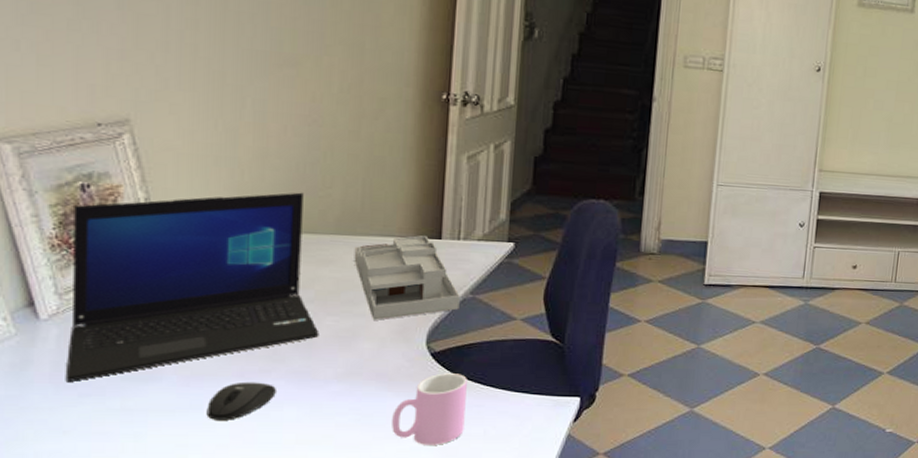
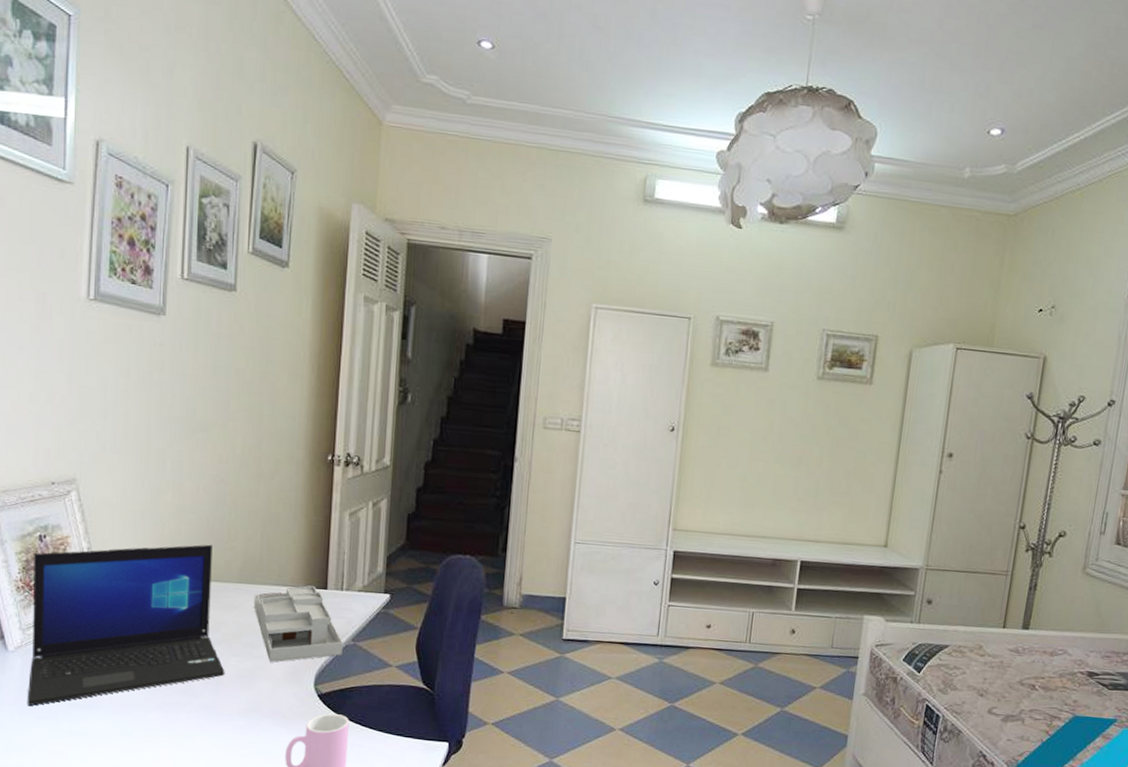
mouse: present [206,381,278,420] -> none [135,712,191,747]

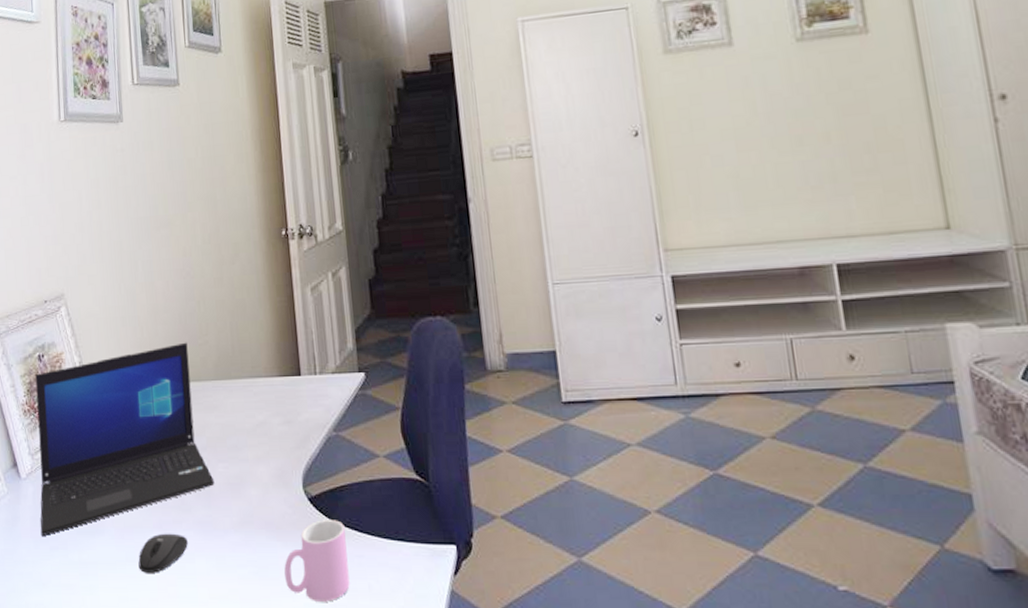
mouse: none [135,712,191,747] -> present [138,533,189,573]
desk organizer: present [253,585,343,663] -> none [231,374,326,465]

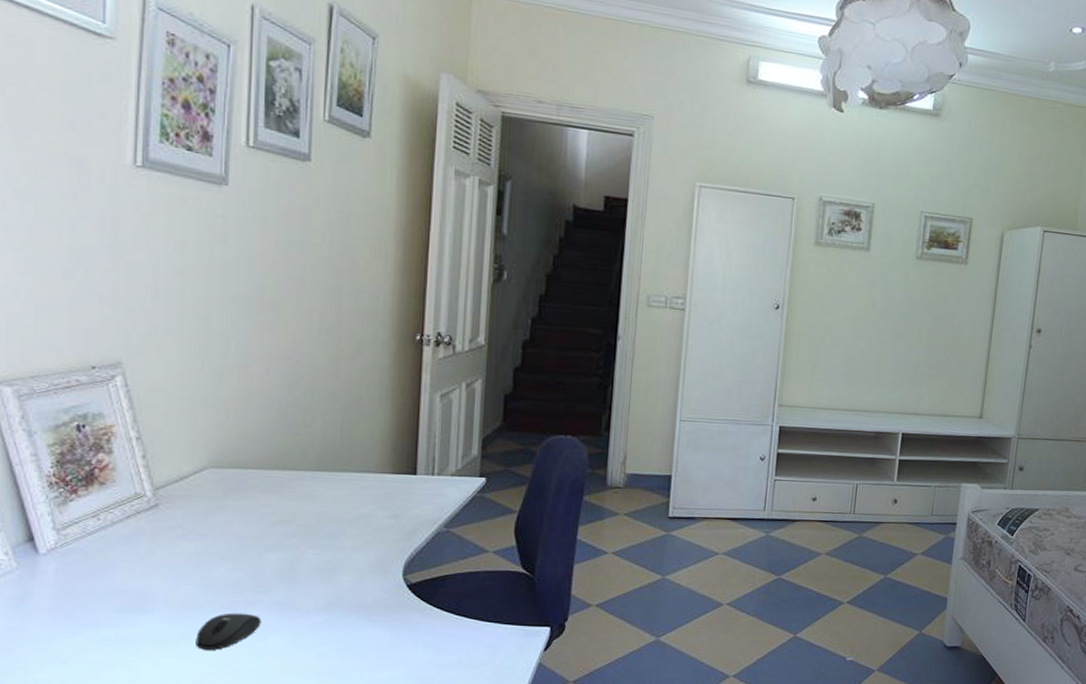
laptop: present [35,342,215,536] -> none [63,430,301,613]
cup: present [284,520,350,602] -> none [371,604,442,674]

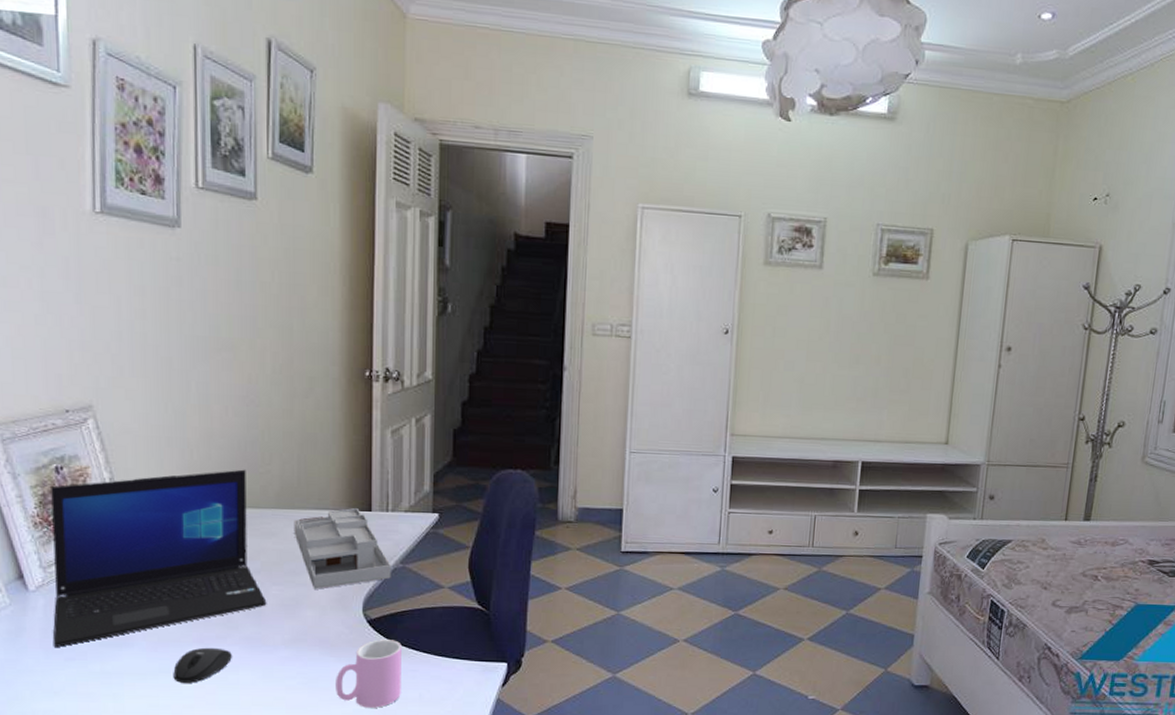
laptop: none [63,430,301,613] -> present [51,469,267,647]
desk organizer: none [333,471,435,553] -> present [293,508,391,589]
cup: none [371,604,442,674] -> present [336,639,402,708]

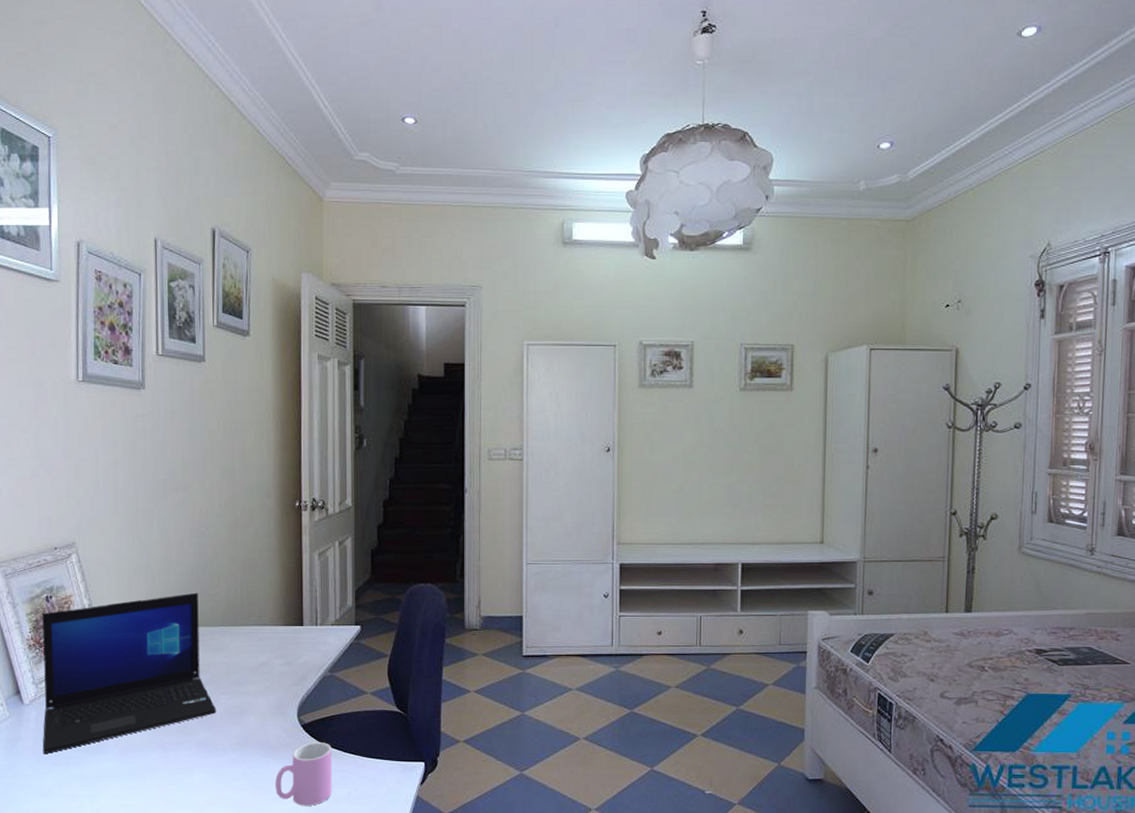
mouse: present [173,647,233,683] -> none [139,752,189,784]
desk organizer: present [293,508,391,589] -> none [238,624,321,698]

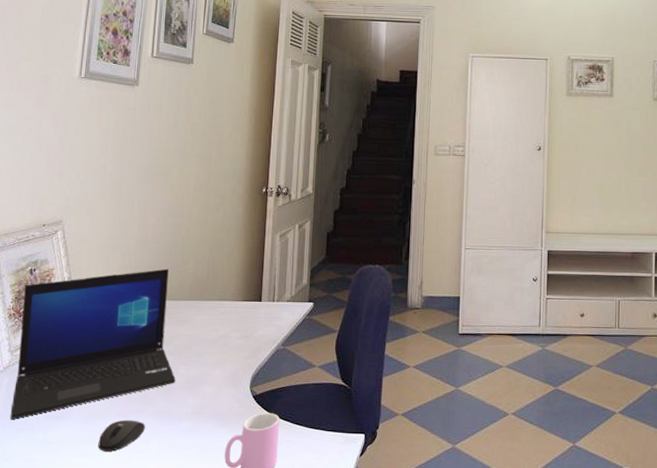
mouse: none [139,752,189,784] -> present [98,419,146,452]

